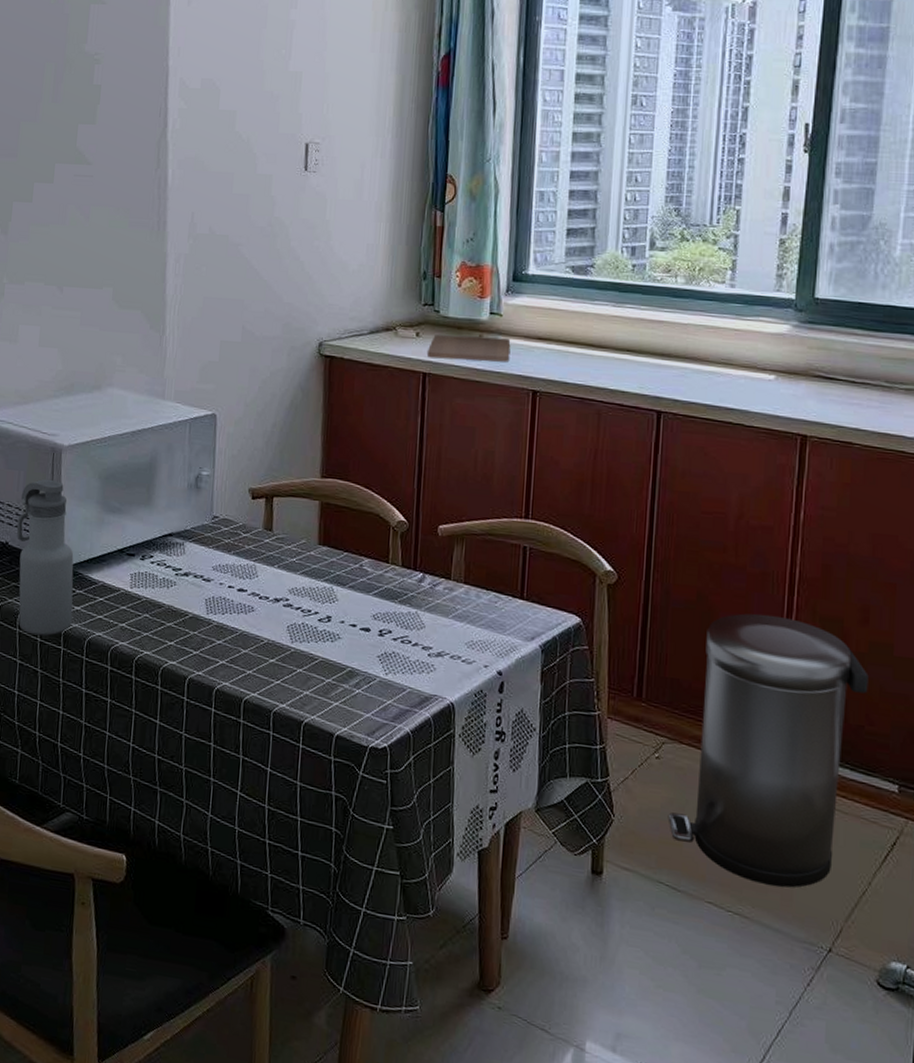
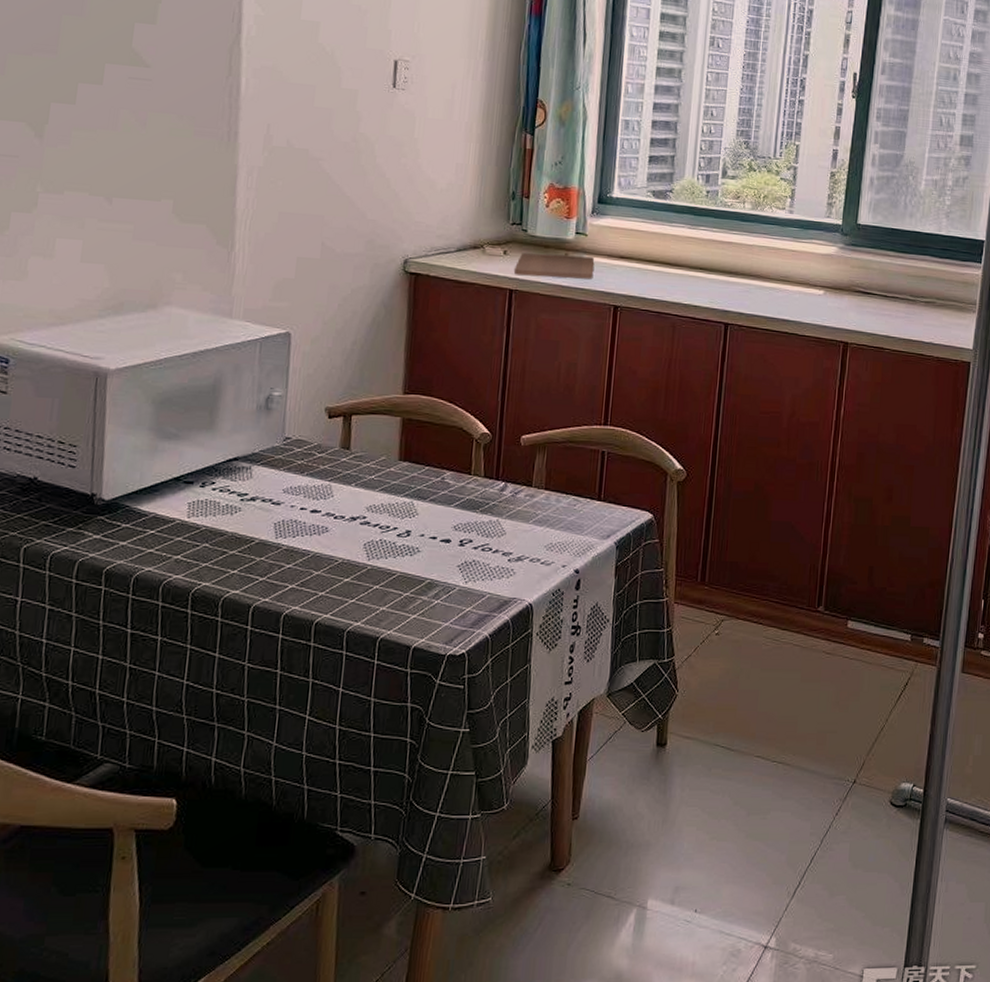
water bottle: present [16,479,74,637] -> none [48,406,120,577]
pedal bin: present [667,613,869,888] -> none [724,499,891,733]

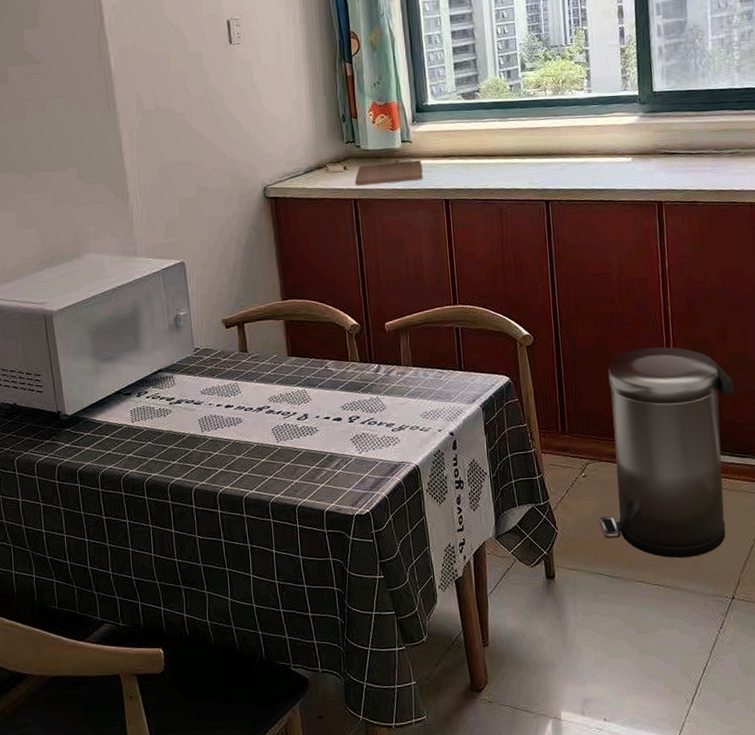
pedal bin: none [724,499,891,733] -> present [598,347,734,558]

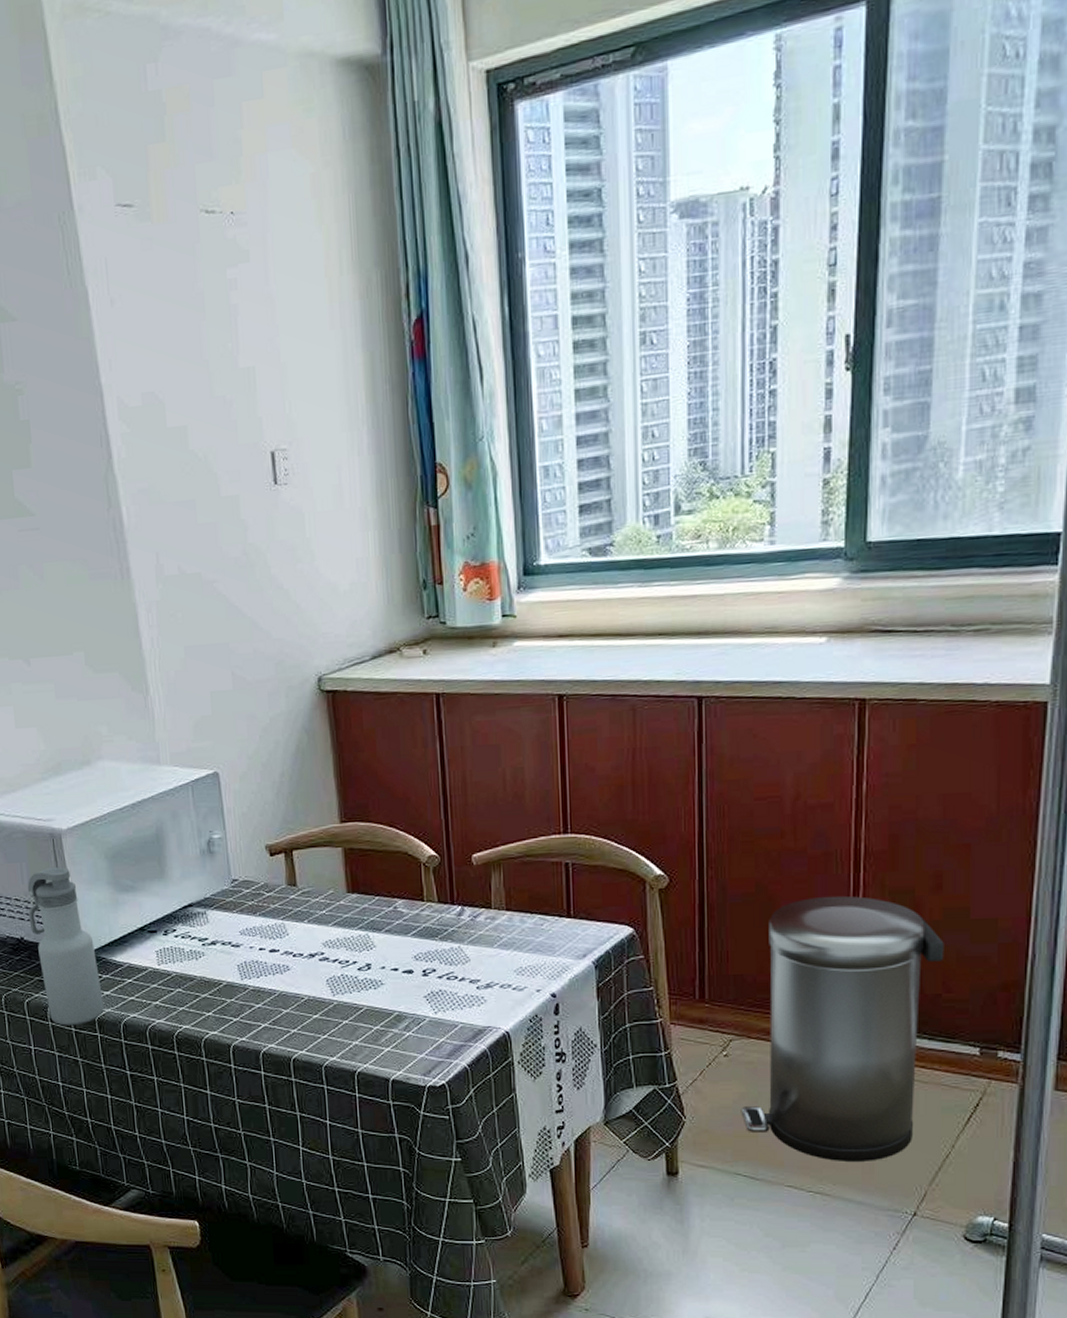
water bottle: none [21,342,84,479] -> present [28,866,104,1026]
cutting board: present [354,159,423,186] -> none [437,640,530,676]

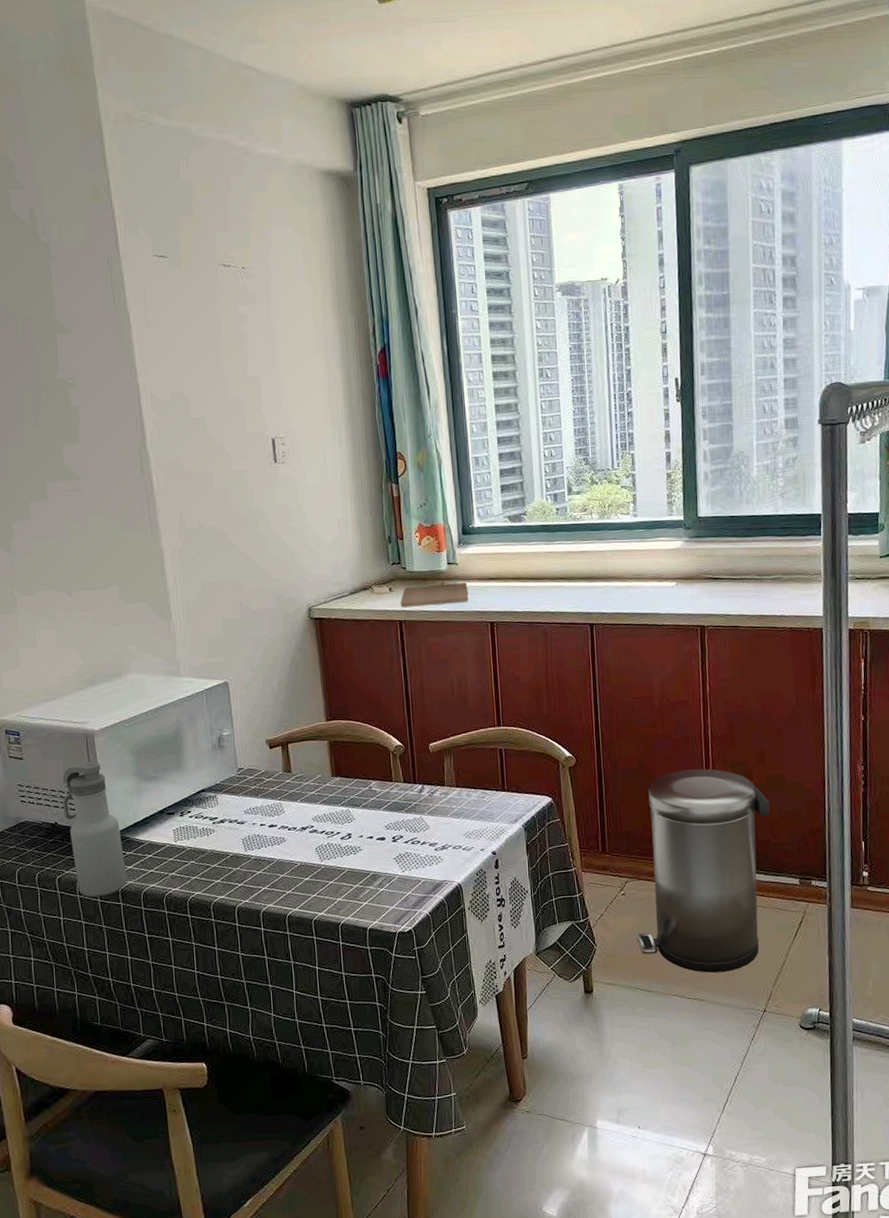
cutting board: none [437,640,530,676] -> present [400,582,469,608]

